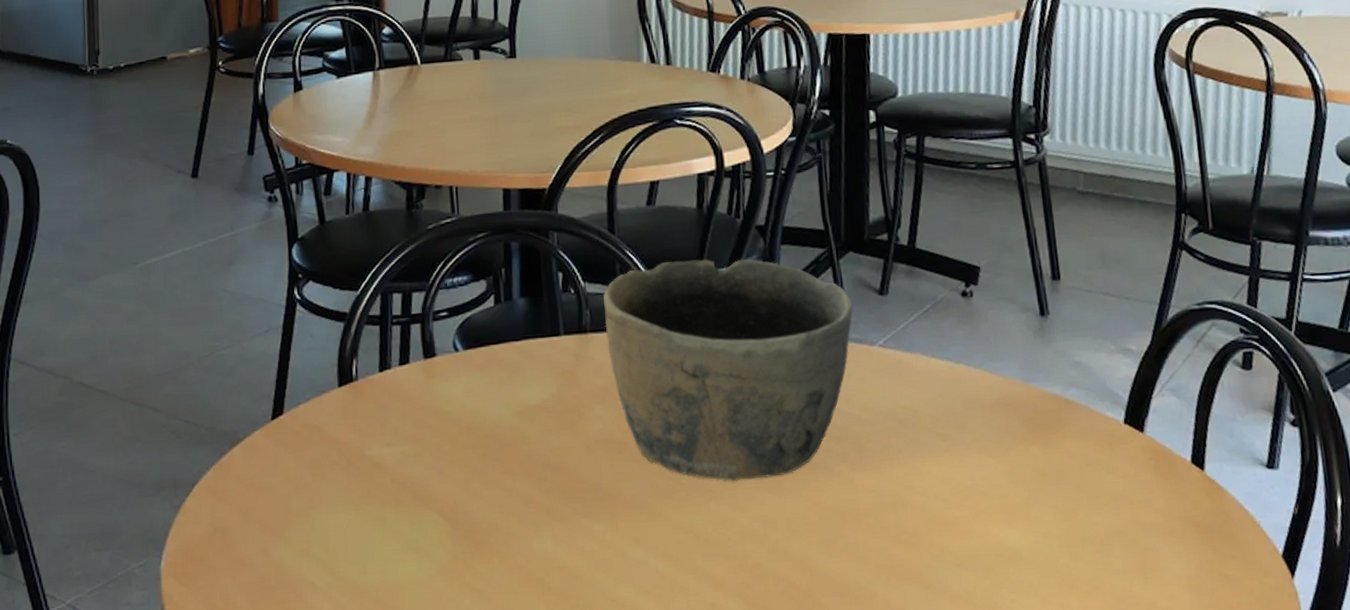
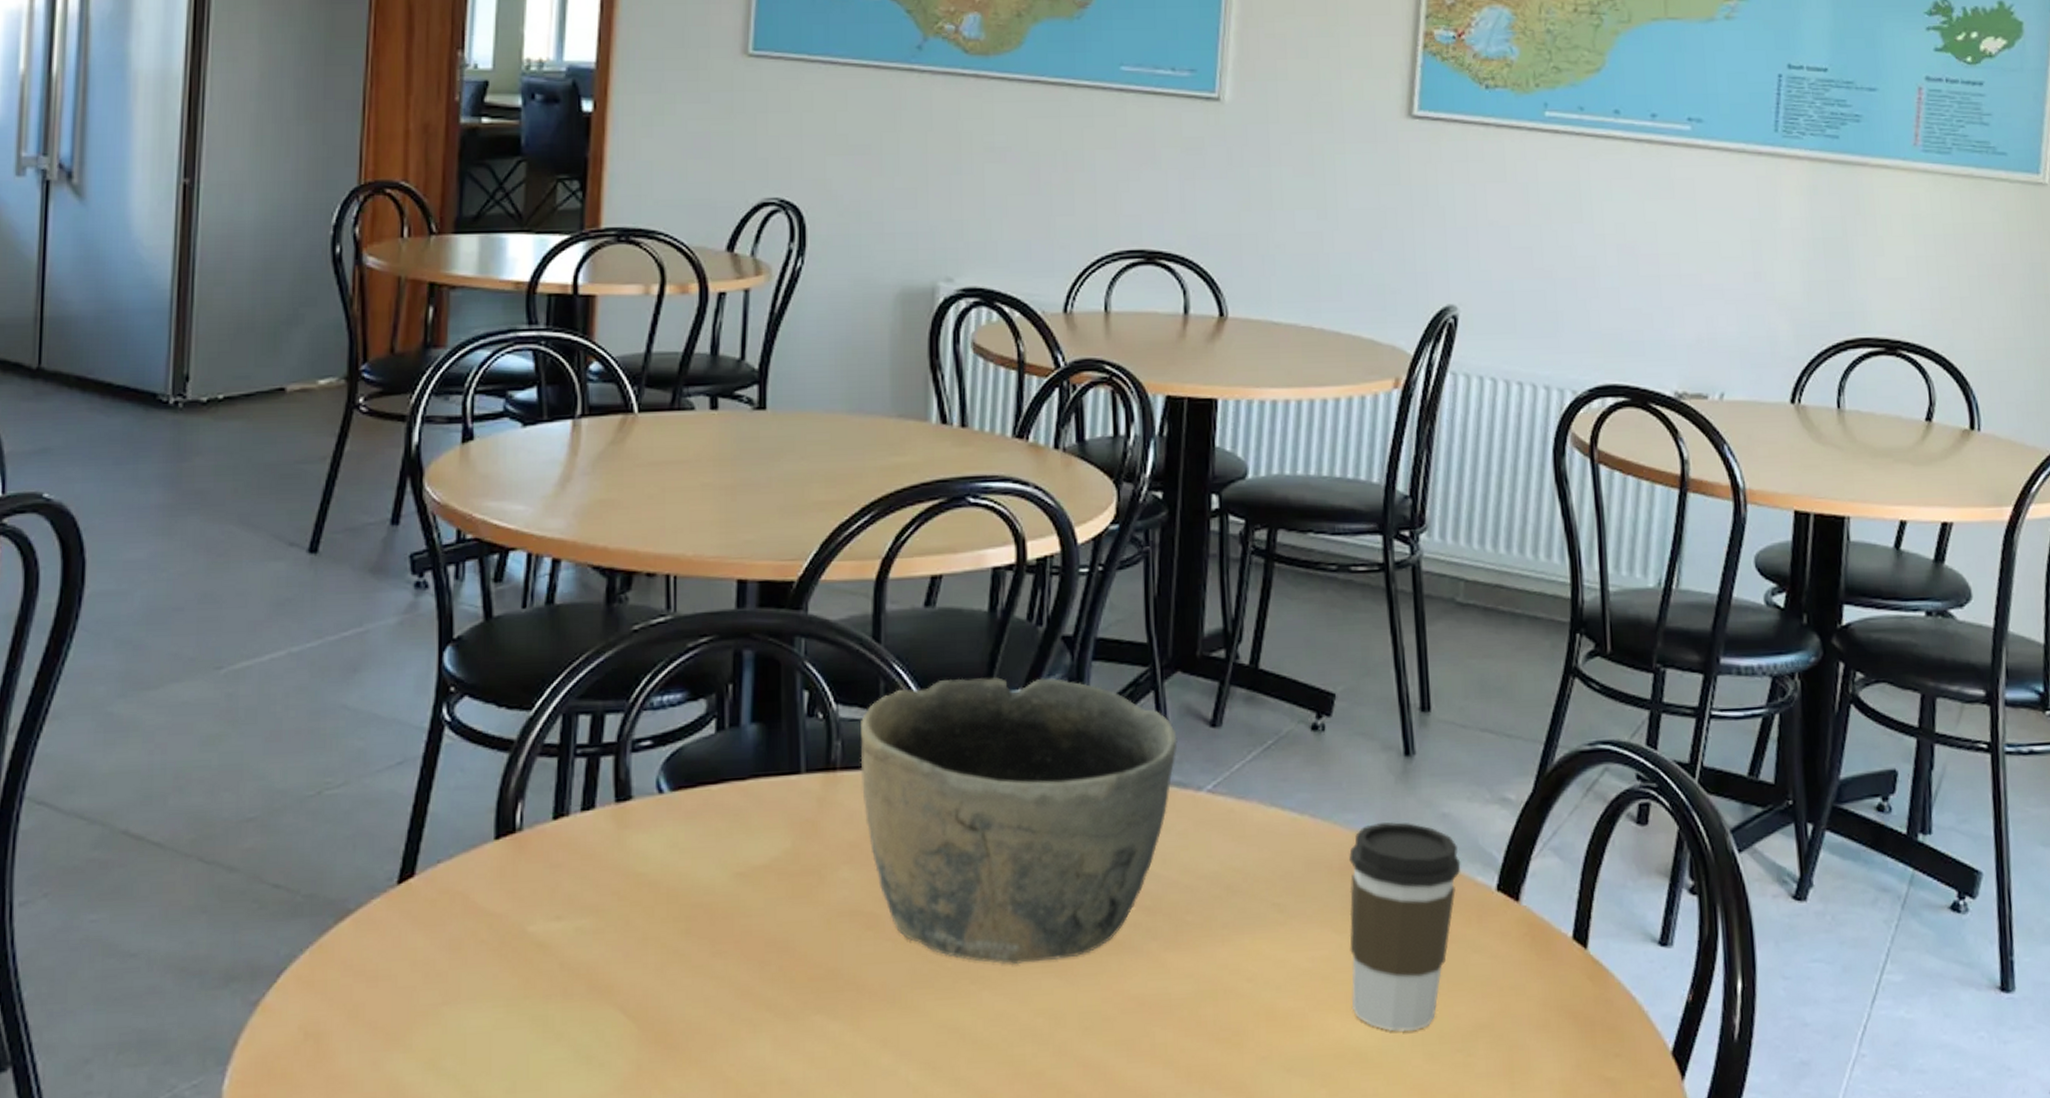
coffee cup: none [998,369,1093,536] -> present [1349,822,1461,1032]

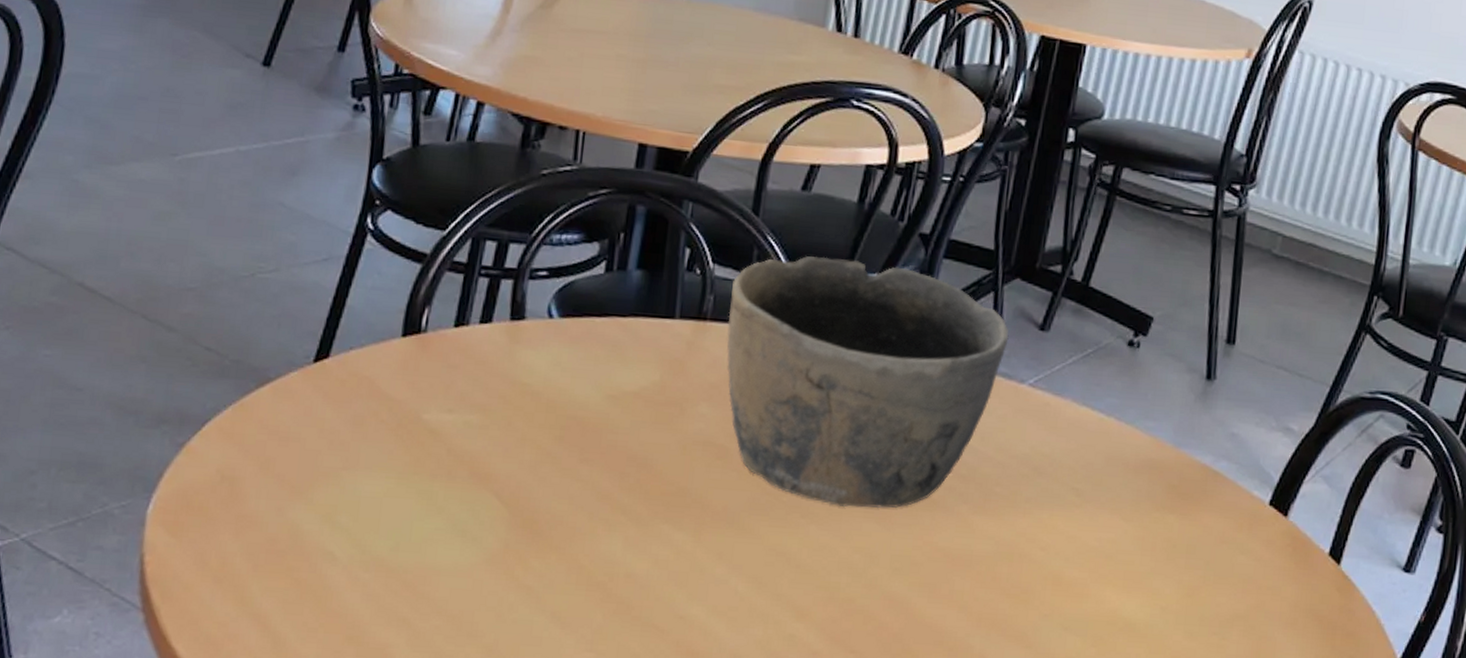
coffee cup: present [1349,822,1461,1032] -> none [1128,433,1242,611]

